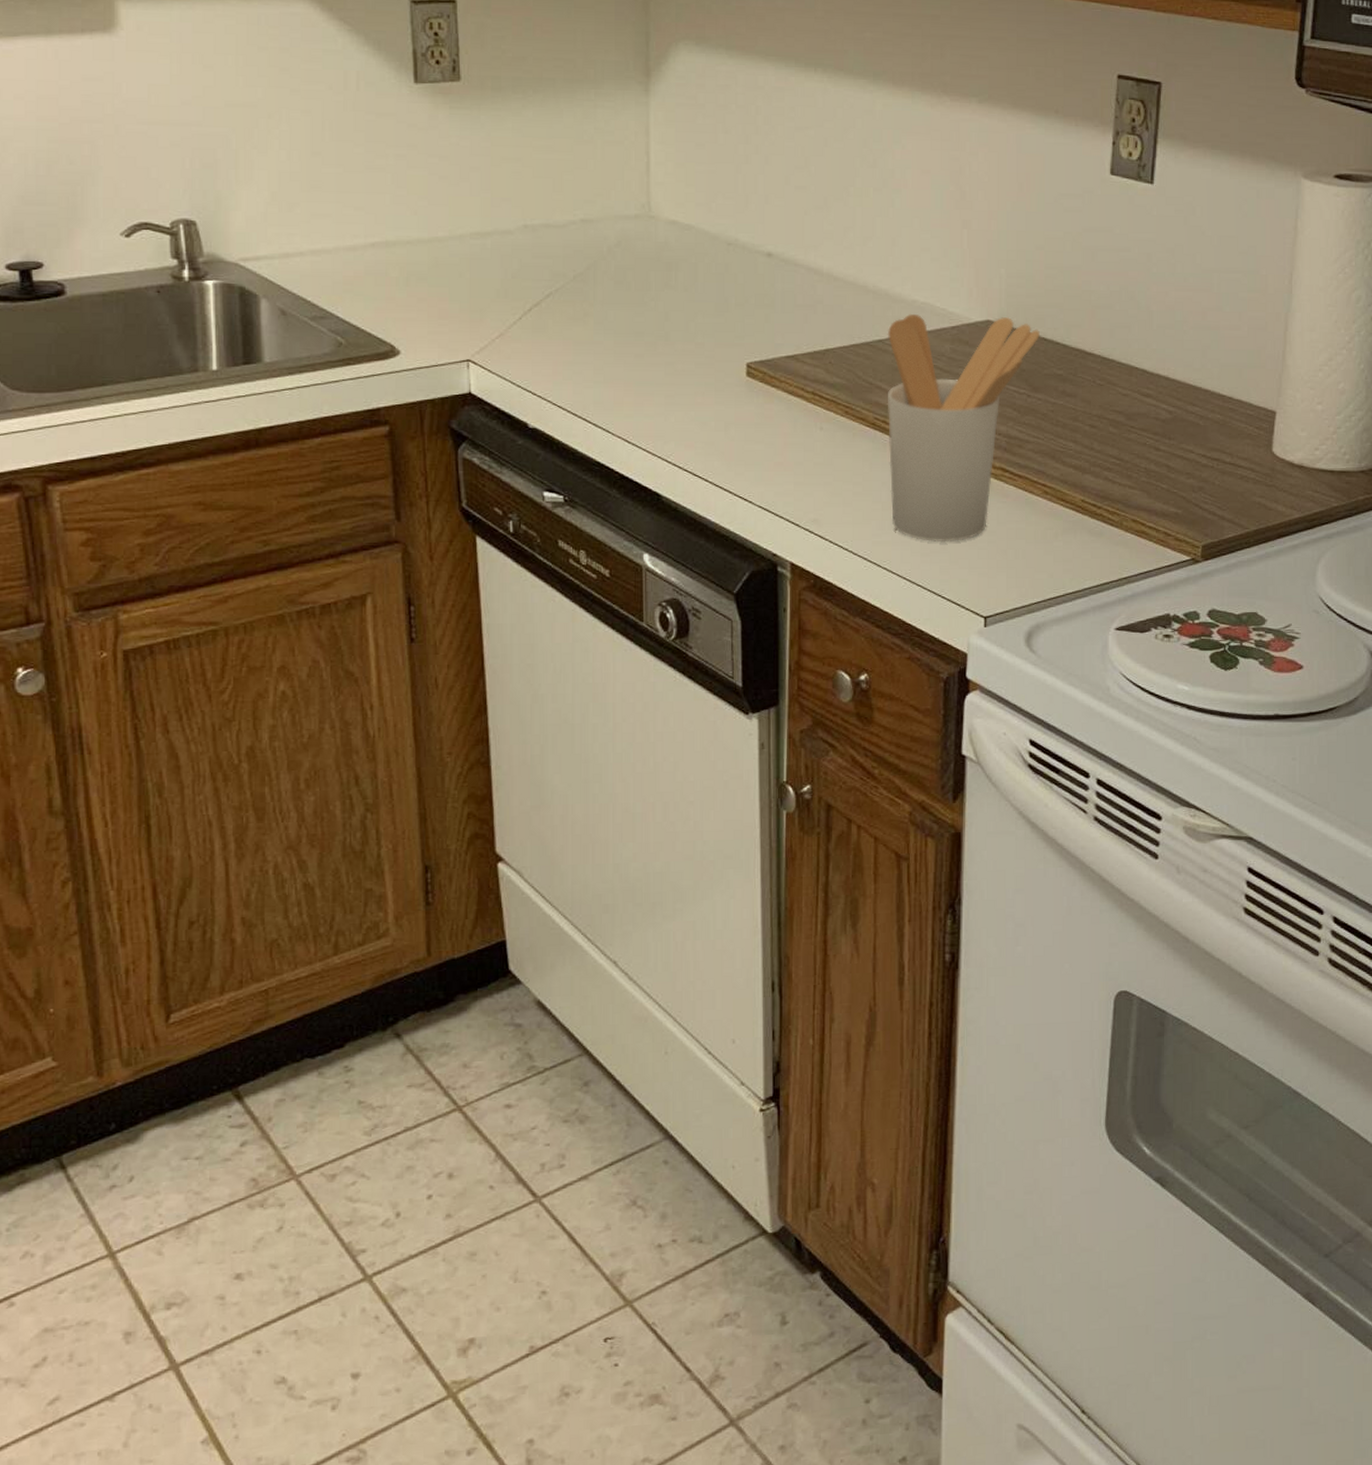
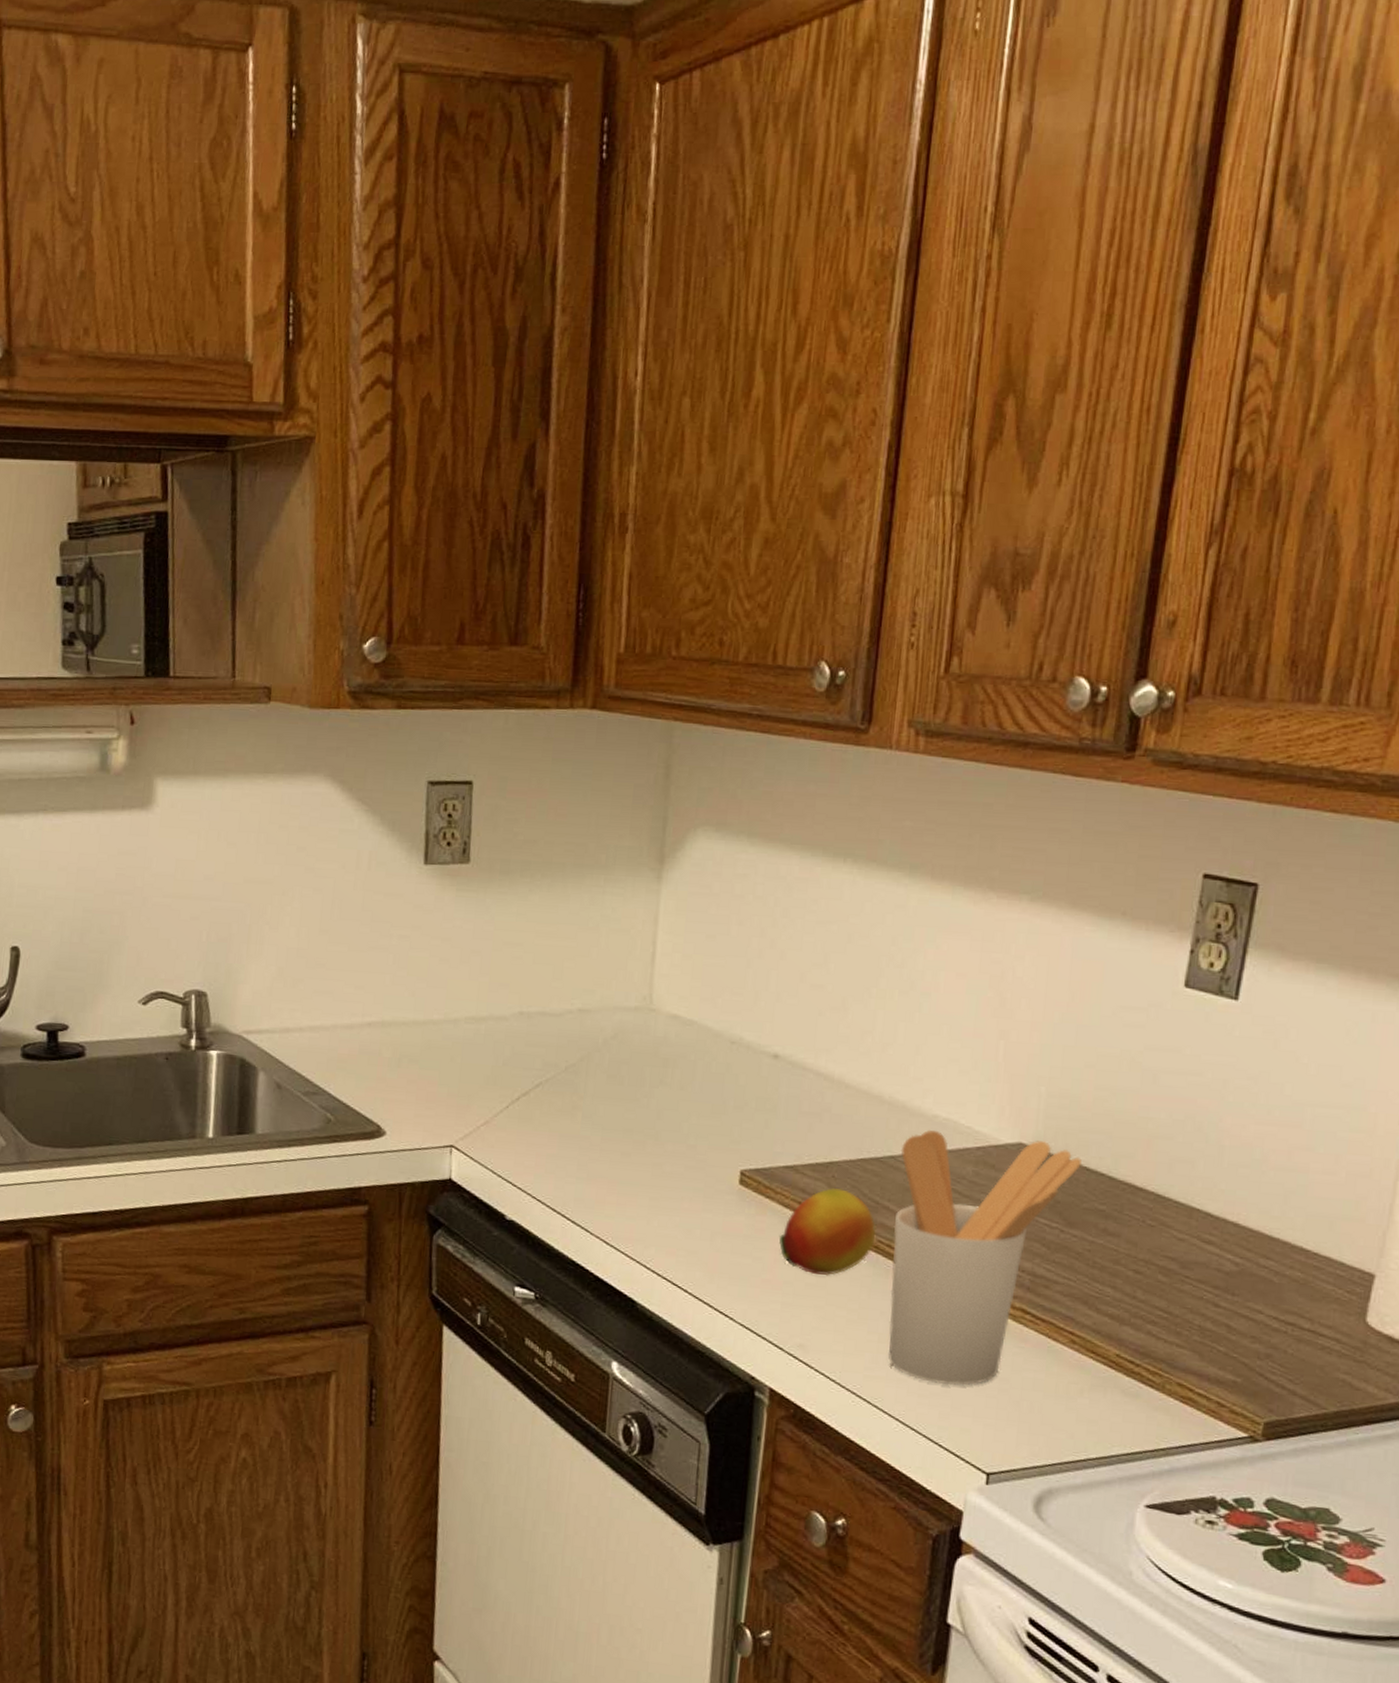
fruit: none [786,373,872,455] -> present [779,1188,876,1276]

